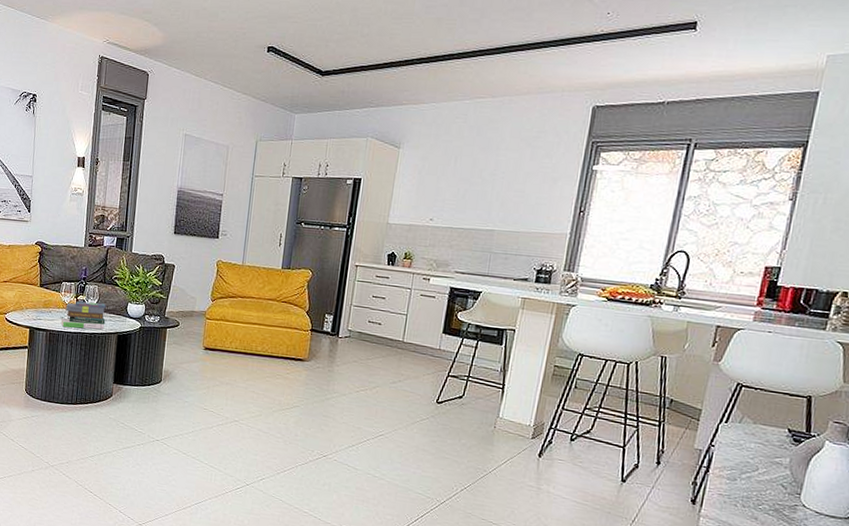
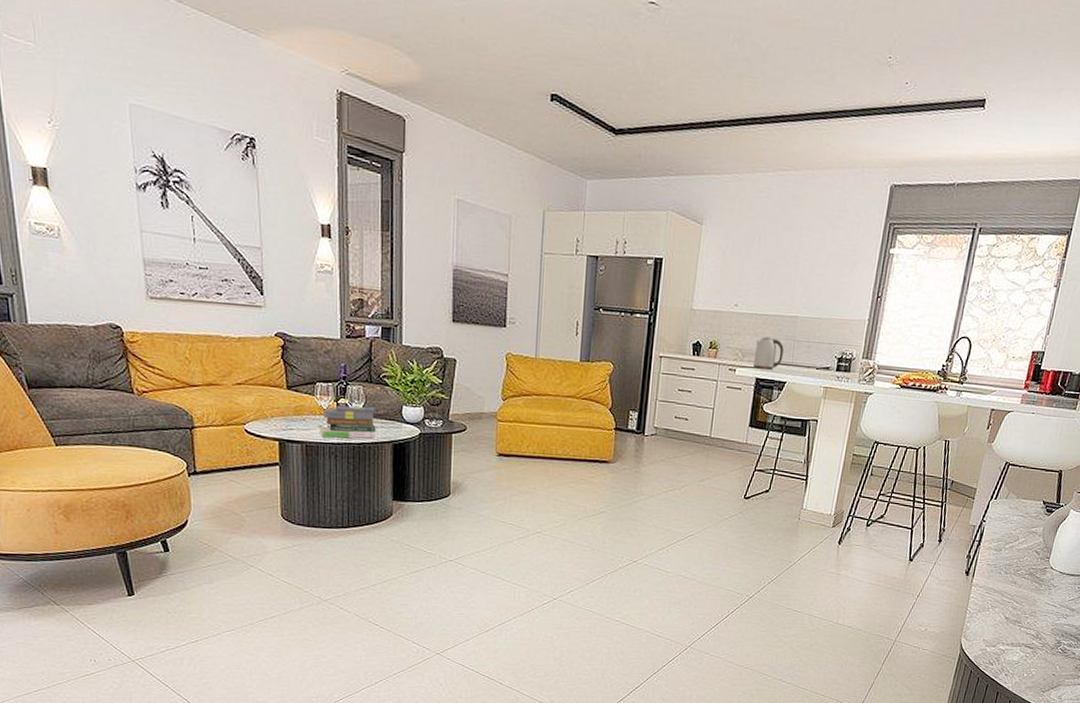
kettle: none [448,249,480,281] -> present [753,337,784,371]

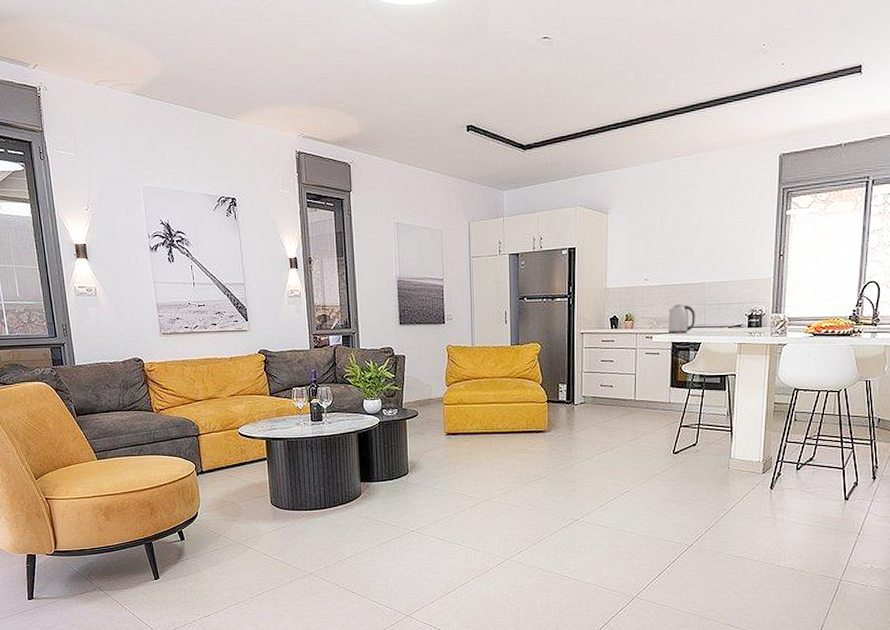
books: present [319,405,376,439] -> none [297,403,343,434]

